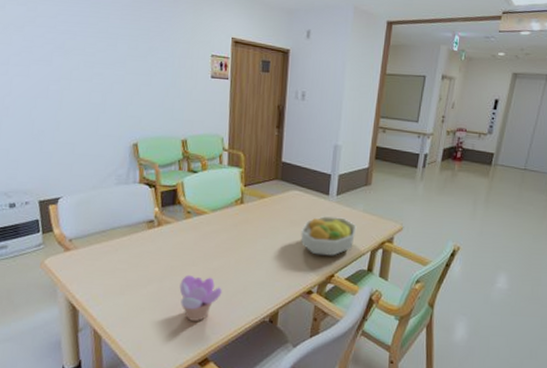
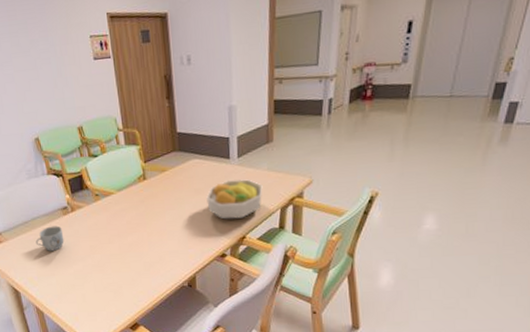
mug: none [109,239,144,267] -> present [35,226,64,251]
succulent plant: present [179,274,222,321] -> none [101,251,140,292]

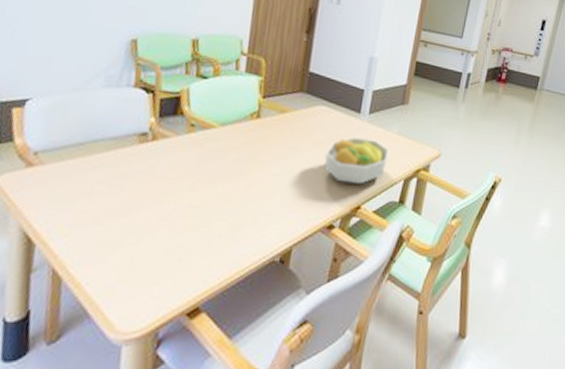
mug: present [35,226,64,251] -> none [85,154,131,190]

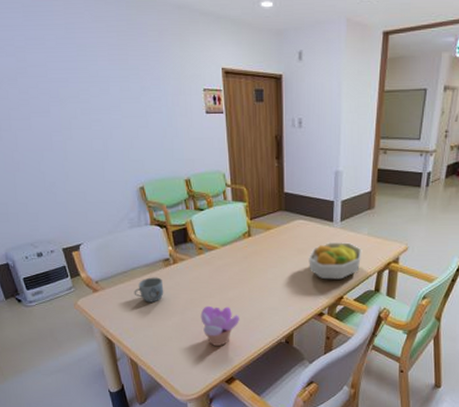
mug: none [85,154,131,190] -> present [134,277,164,303]
succulent plant: none [171,201,225,260] -> present [200,305,240,346]

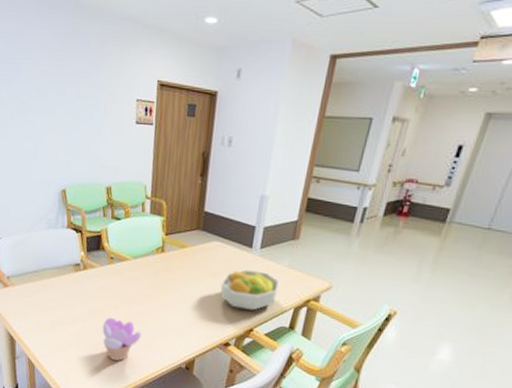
mug: present [134,277,164,303] -> none [41,280,71,306]

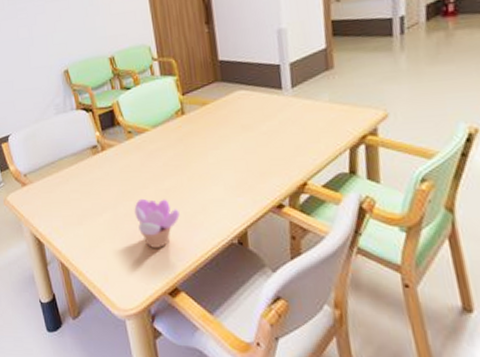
fruit bowl: present [220,269,281,311] -> none [256,112,326,162]

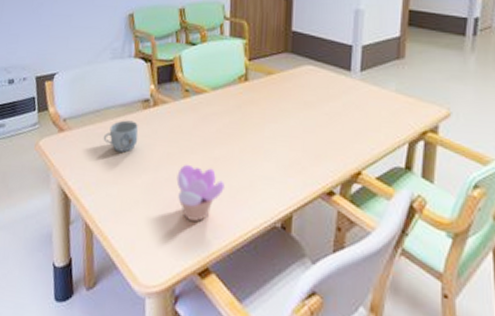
mug: none [62,167,93,196] -> present [103,120,139,153]

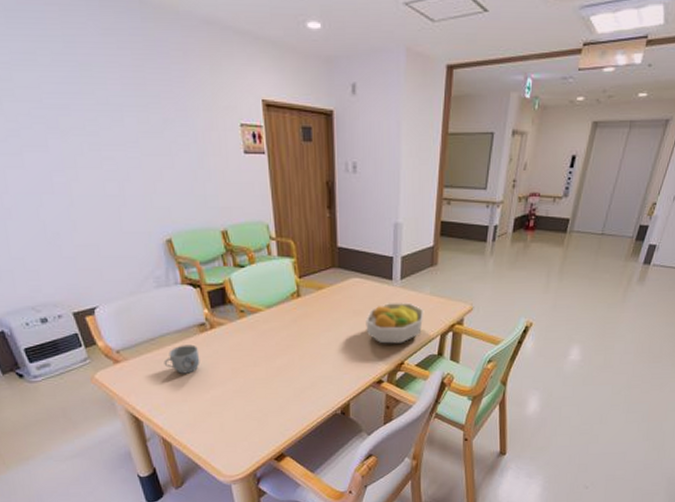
succulent plant: present [176,164,225,222] -> none [244,375,289,420]
fruit bowl: none [317,96,388,148] -> present [366,301,424,344]

